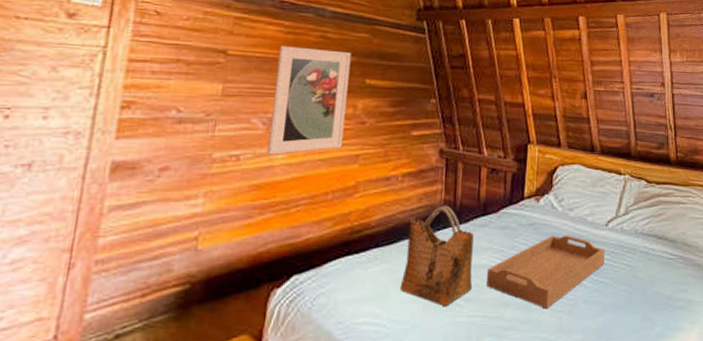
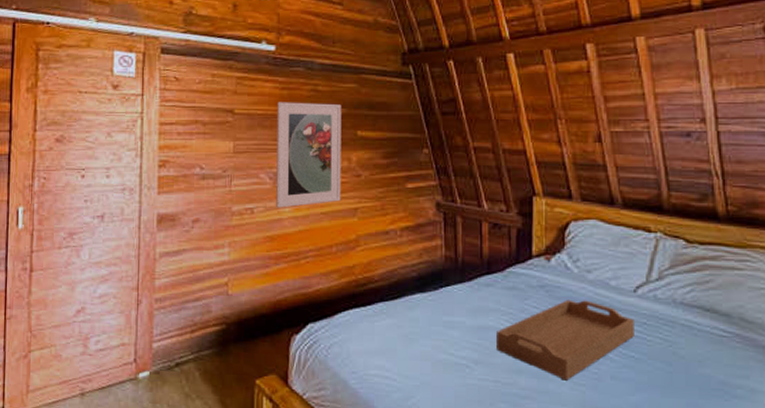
grocery bag: present [399,205,474,307] -> none [407,262,480,367]

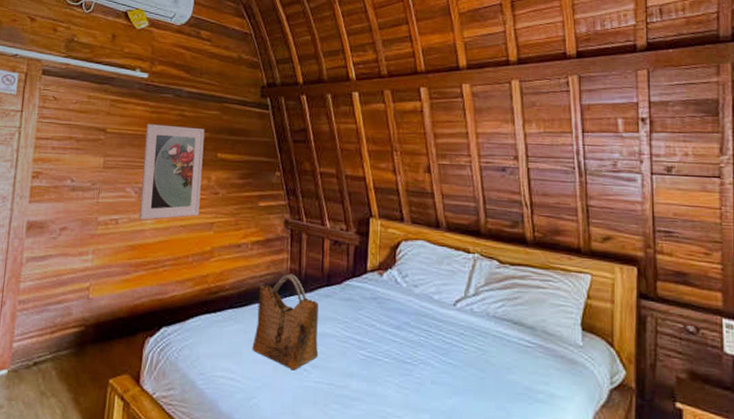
grocery bag: none [407,262,480,367] -> present [252,273,319,371]
serving tray: present [497,299,634,381] -> none [332,311,453,384]

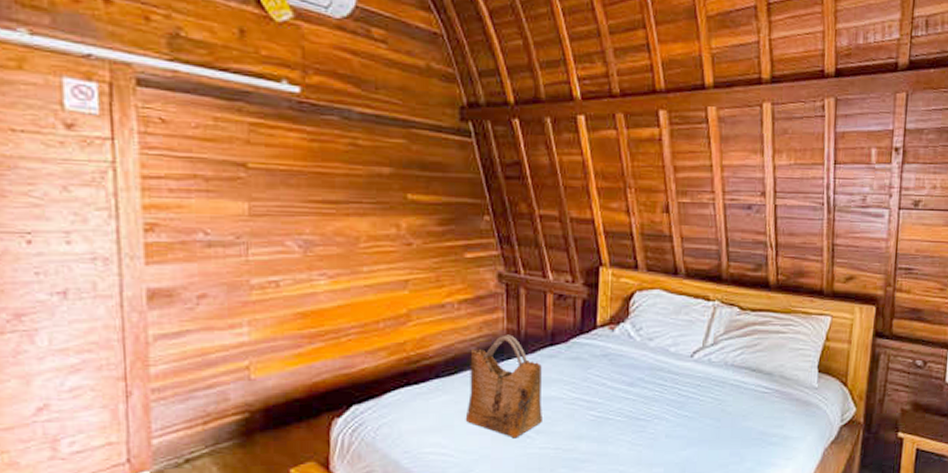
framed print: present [139,124,205,220] -> none [305,156,388,281]

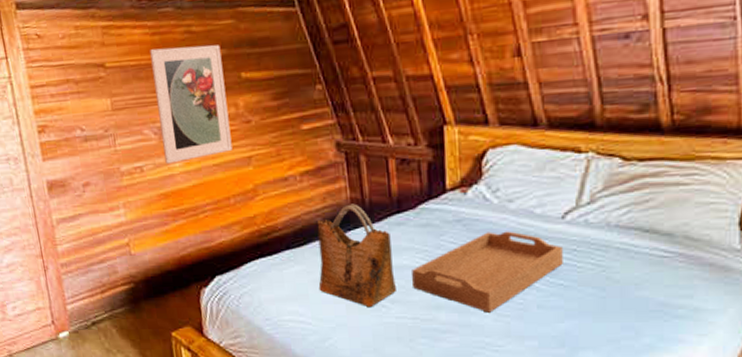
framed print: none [305,156,388,281] -> present [150,44,233,164]
serving tray: none [558,366,690,442] -> present [412,231,563,313]

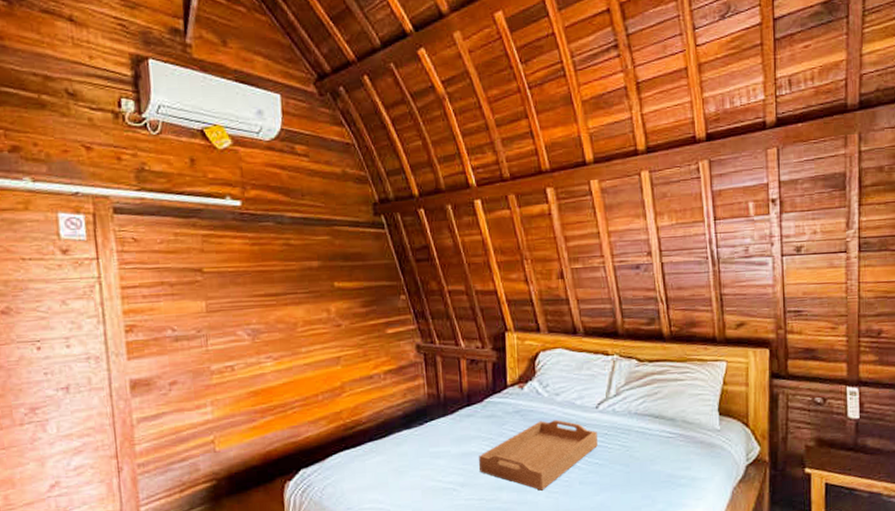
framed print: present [150,44,233,164] -> none [249,256,323,363]
grocery bag: present [317,203,396,308] -> none [397,398,466,492]

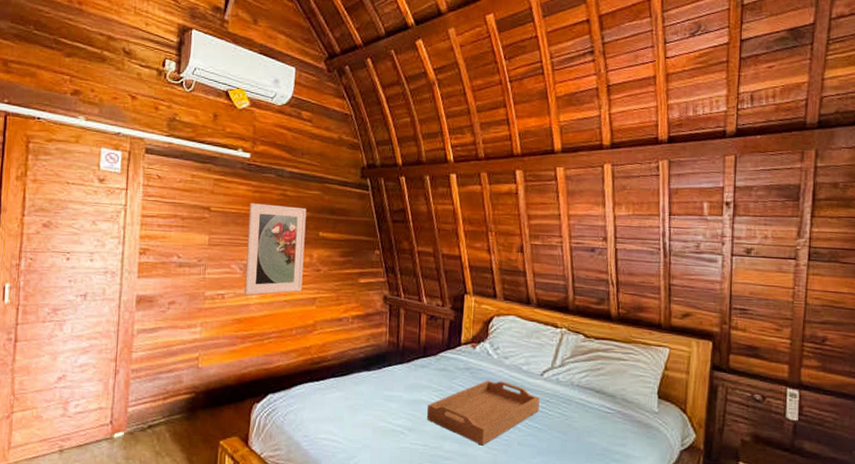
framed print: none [249,256,323,363] -> present [245,203,307,295]

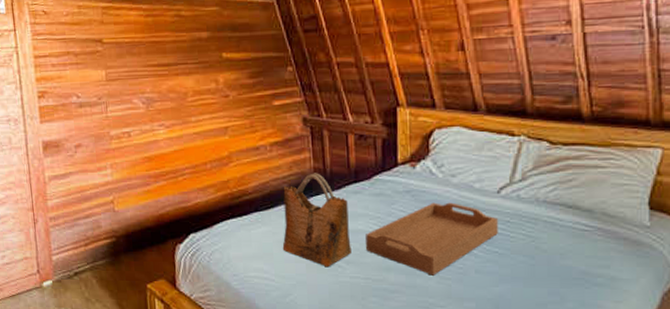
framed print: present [245,203,307,295] -> none [143,27,211,131]
grocery bag: none [352,346,415,433] -> present [282,173,351,268]

